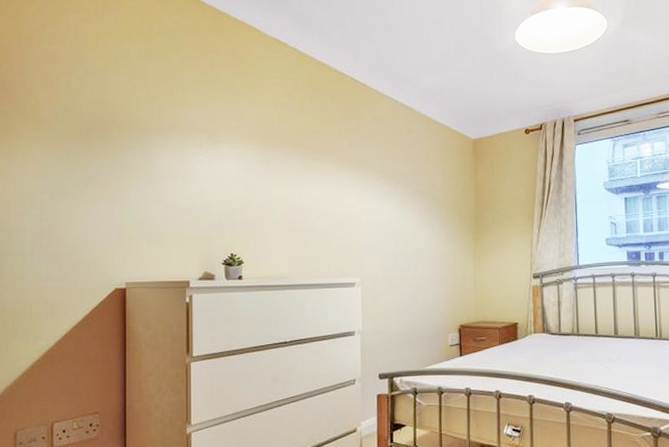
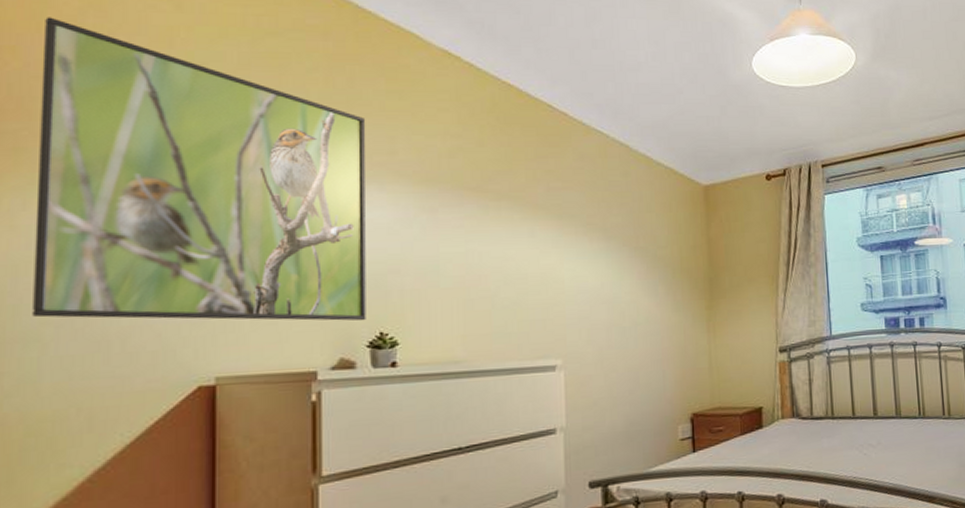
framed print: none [18,31,222,245] -> present [32,17,366,321]

